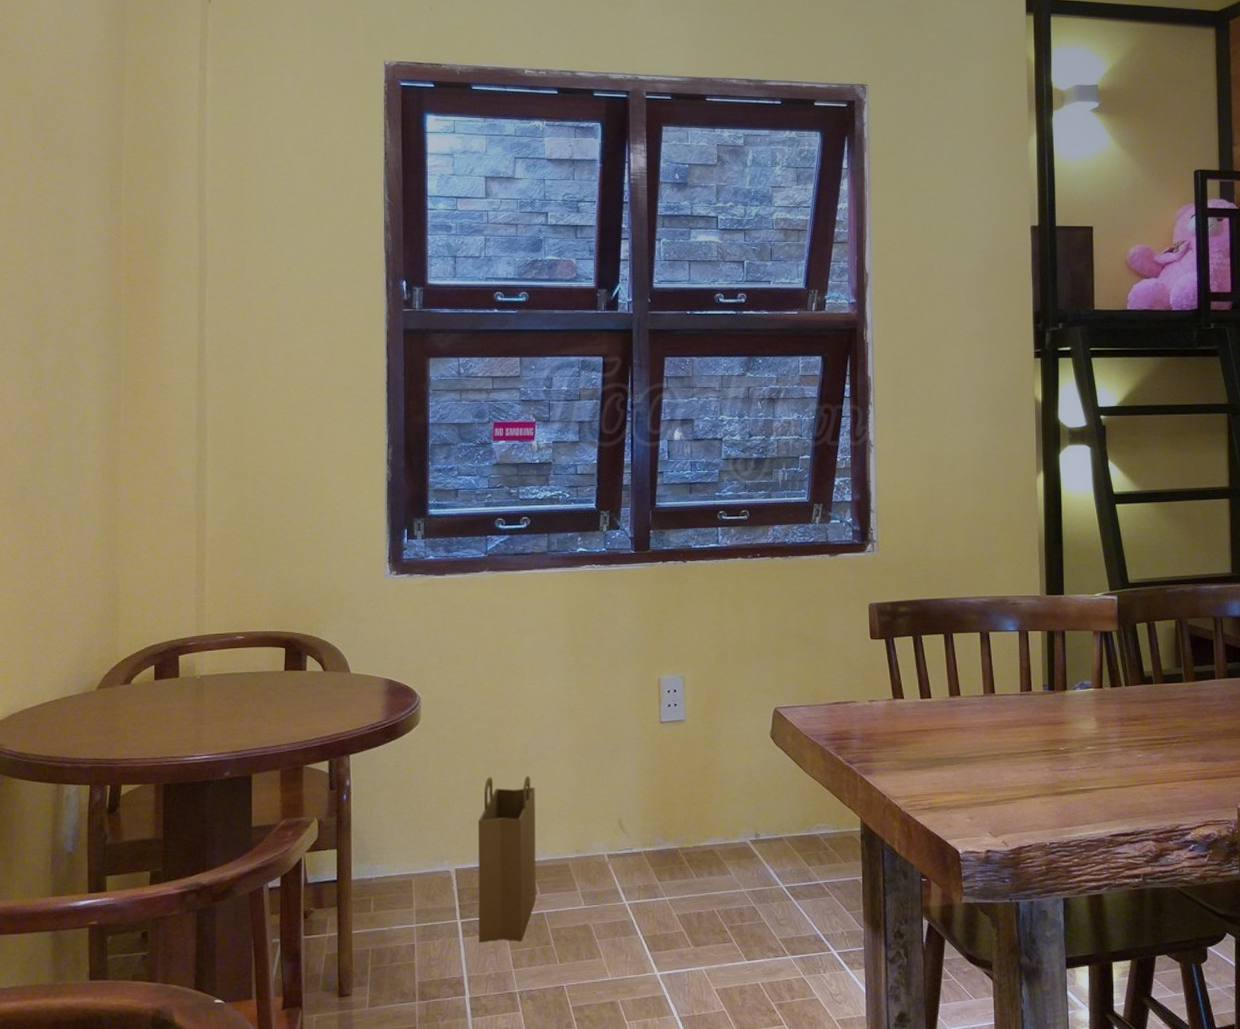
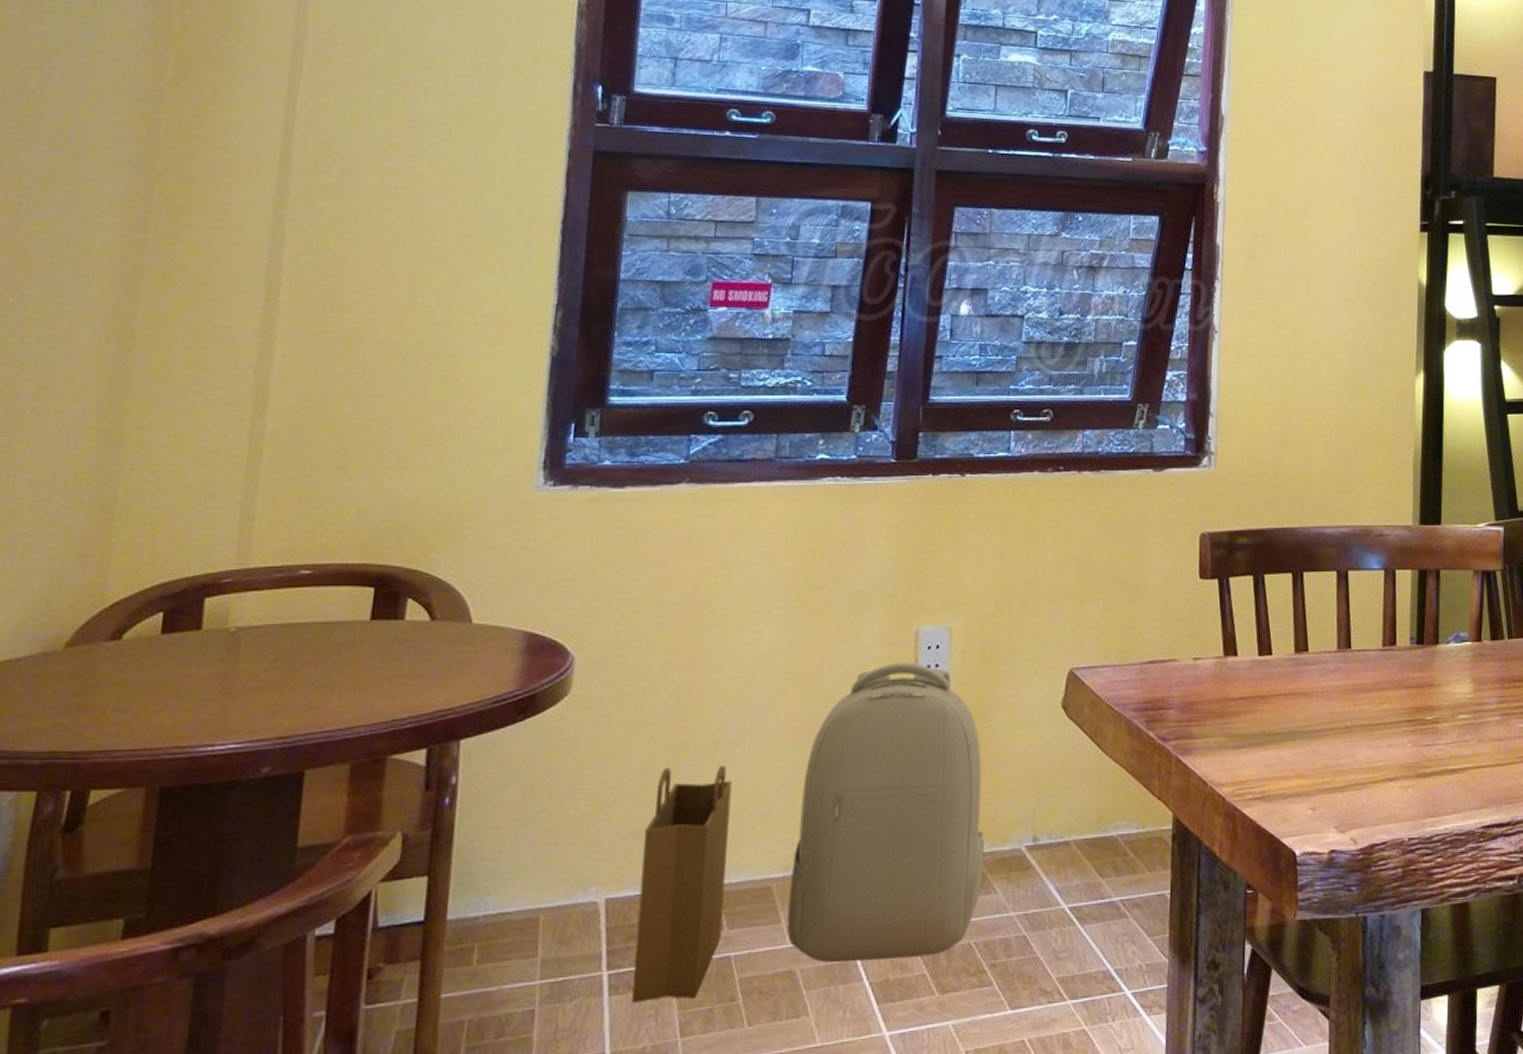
backpack: none [581,702,720,921] -> present [787,662,985,963]

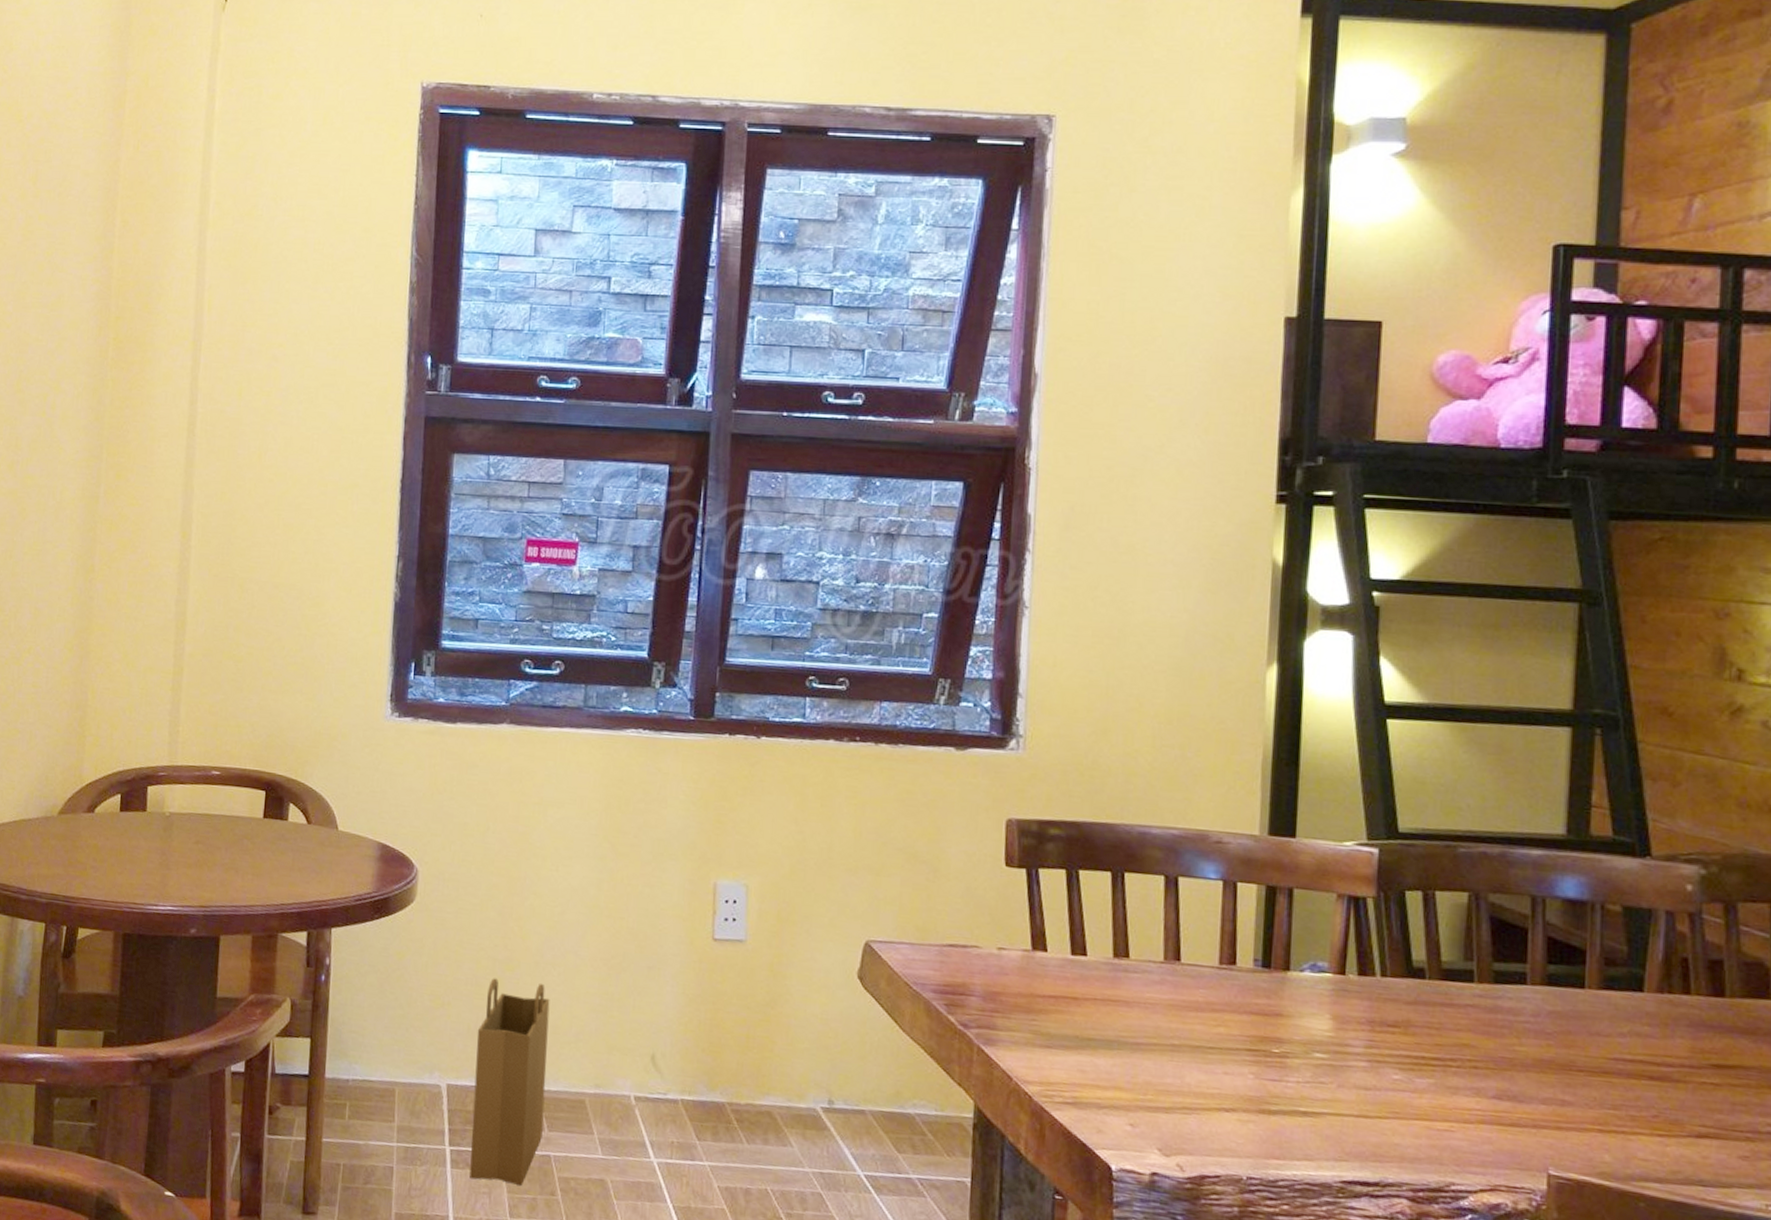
backpack: present [787,662,985,963] -> none [599,911,781,1194]

